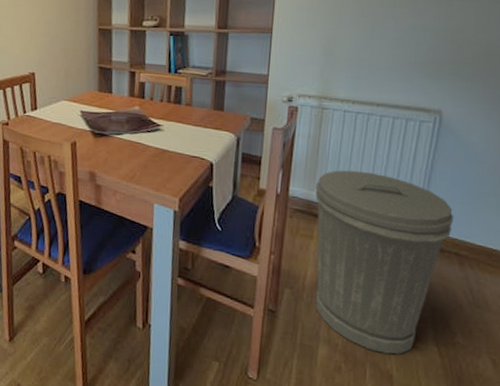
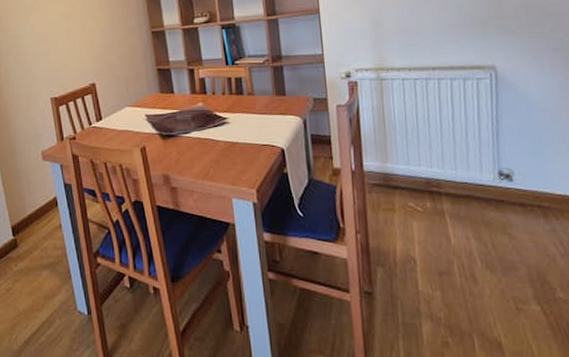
trash can: present [315,170,454,355] -> none [388,136,530,321]

